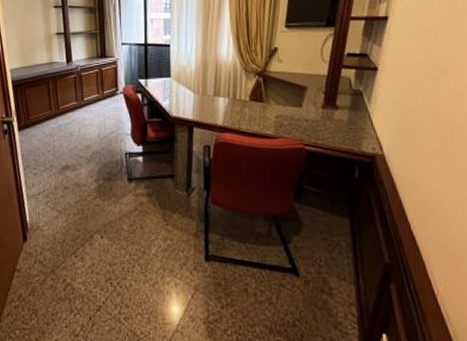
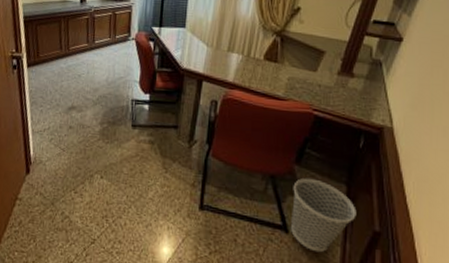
wastebasket: none [296,215,365,294] -> present [291,178,357,253]

